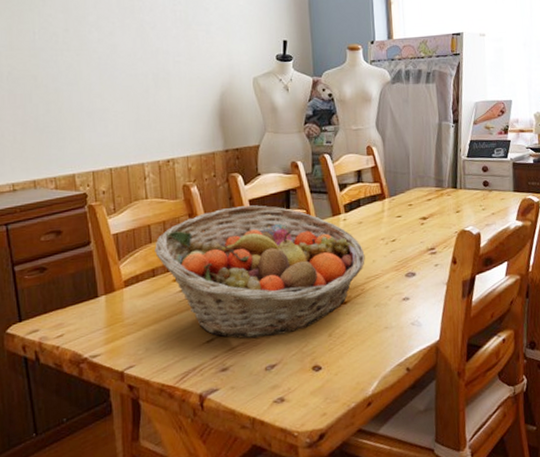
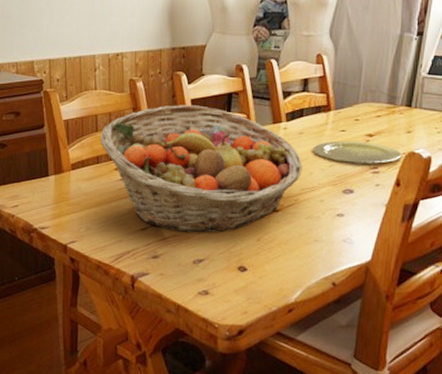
plate: none [372,224,455,247] -> present [312,140,402,165]

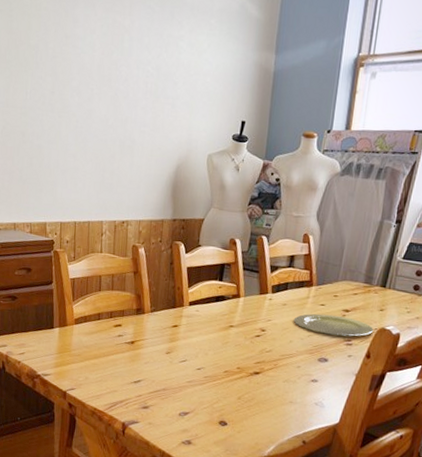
fruit basket: present [100,105,302,233] -> none [102,271,284,389]

